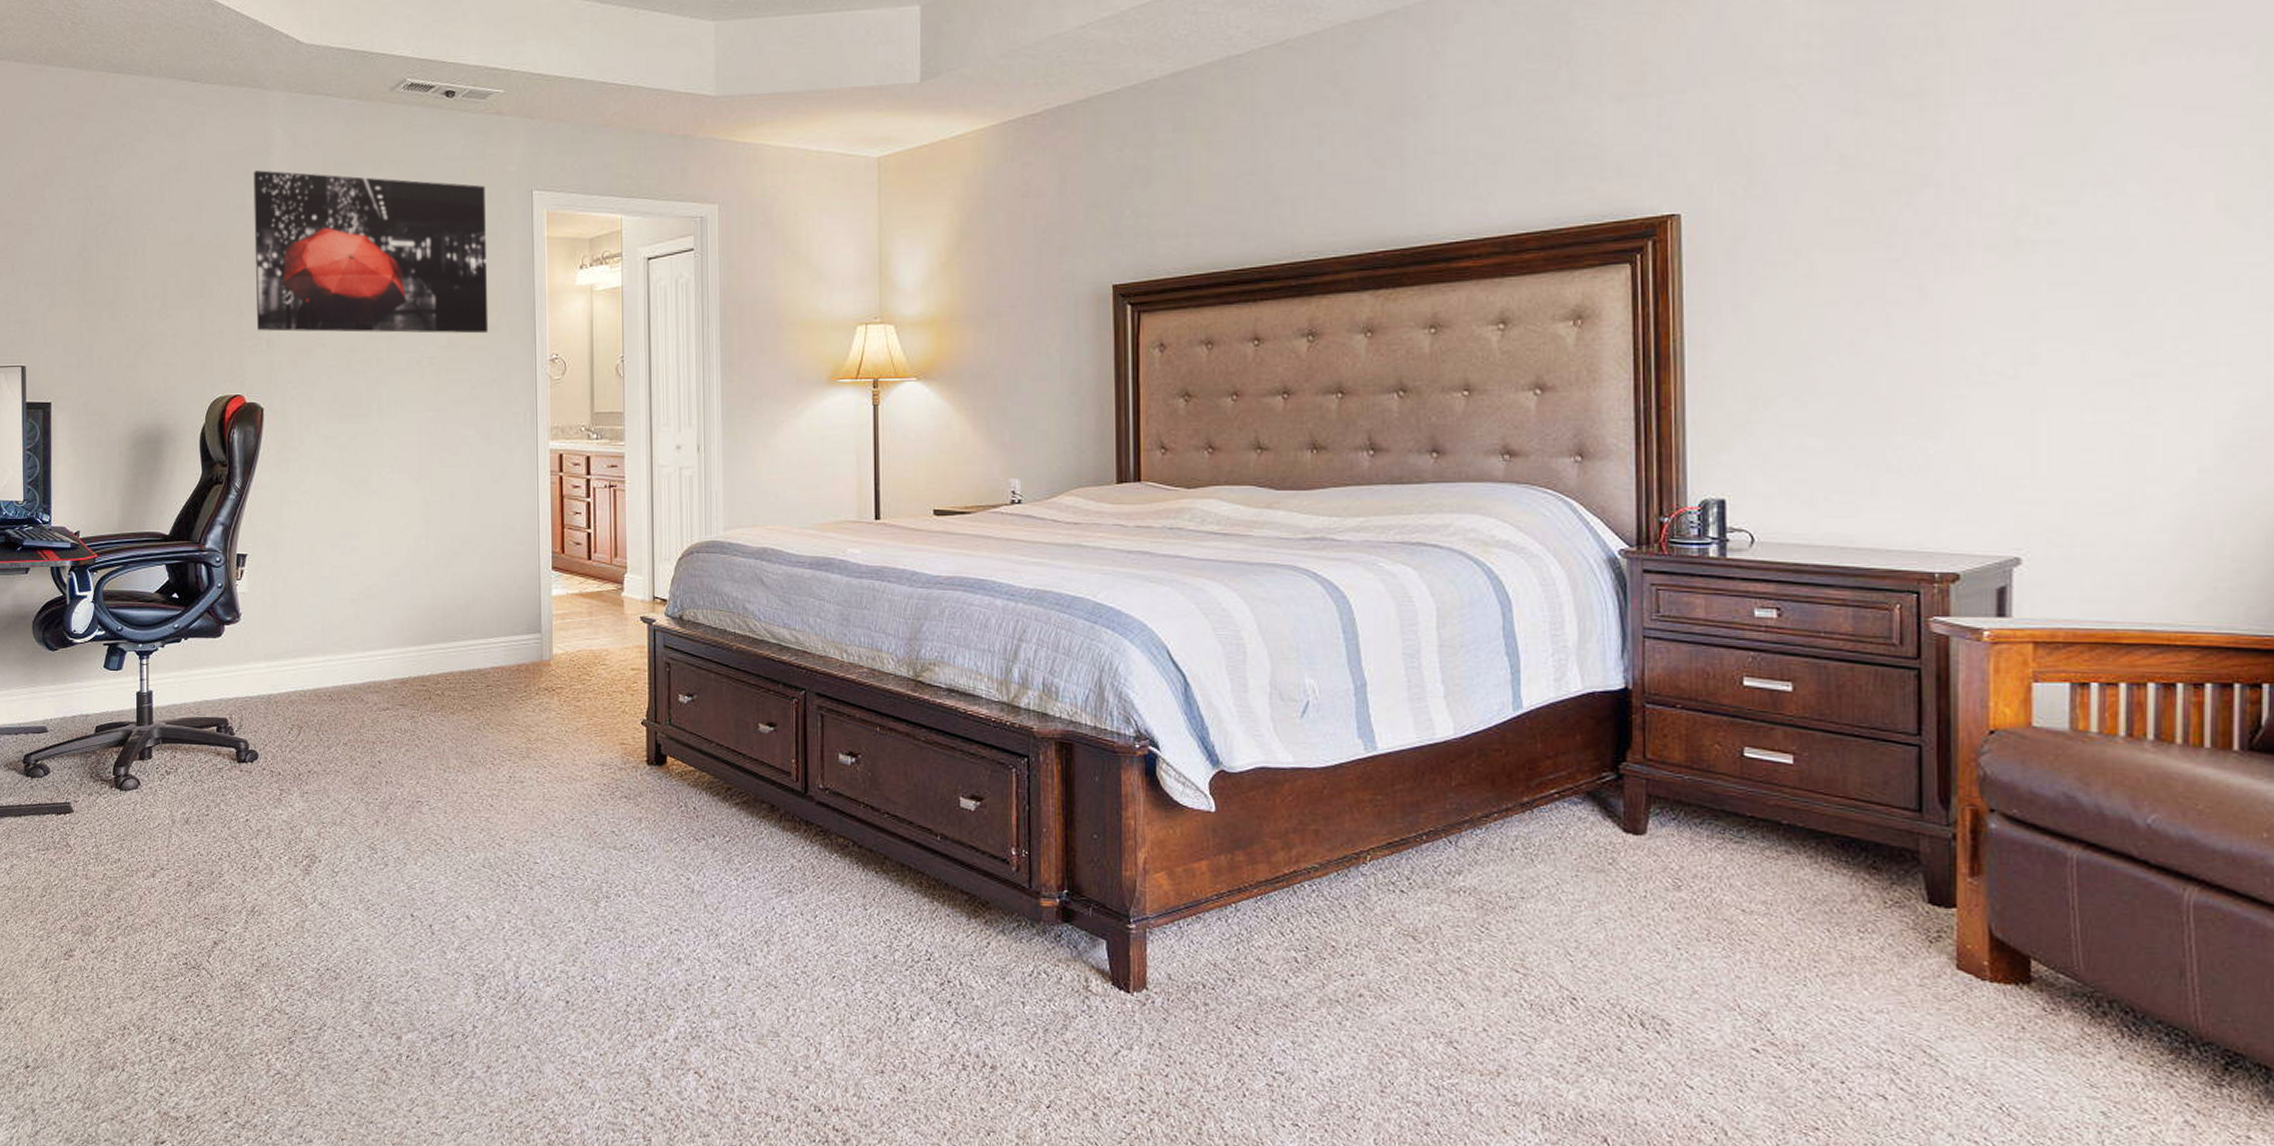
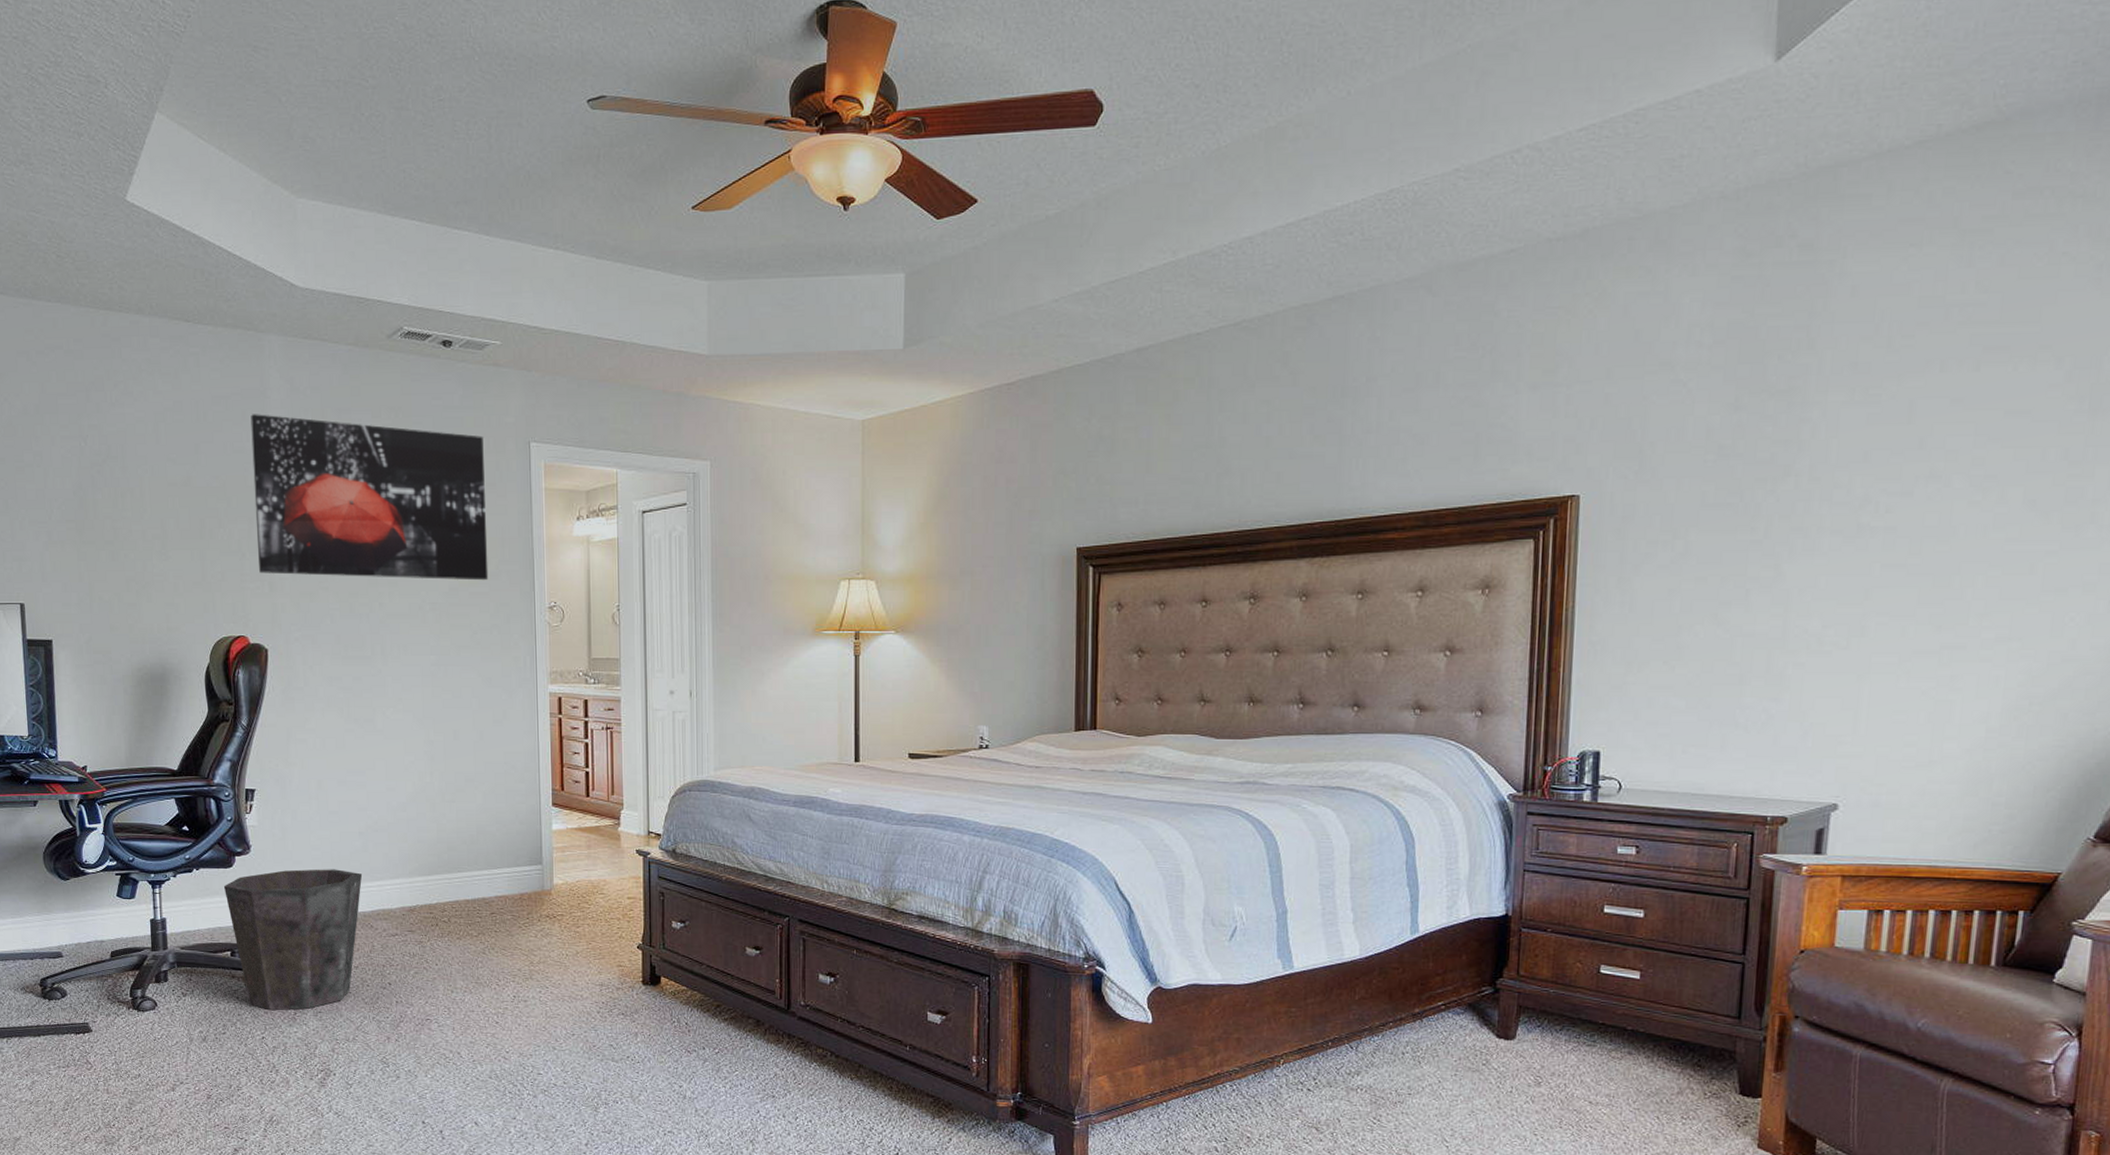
waste bin: none [211,638,354,791] -> present [223,869,363,1011]

